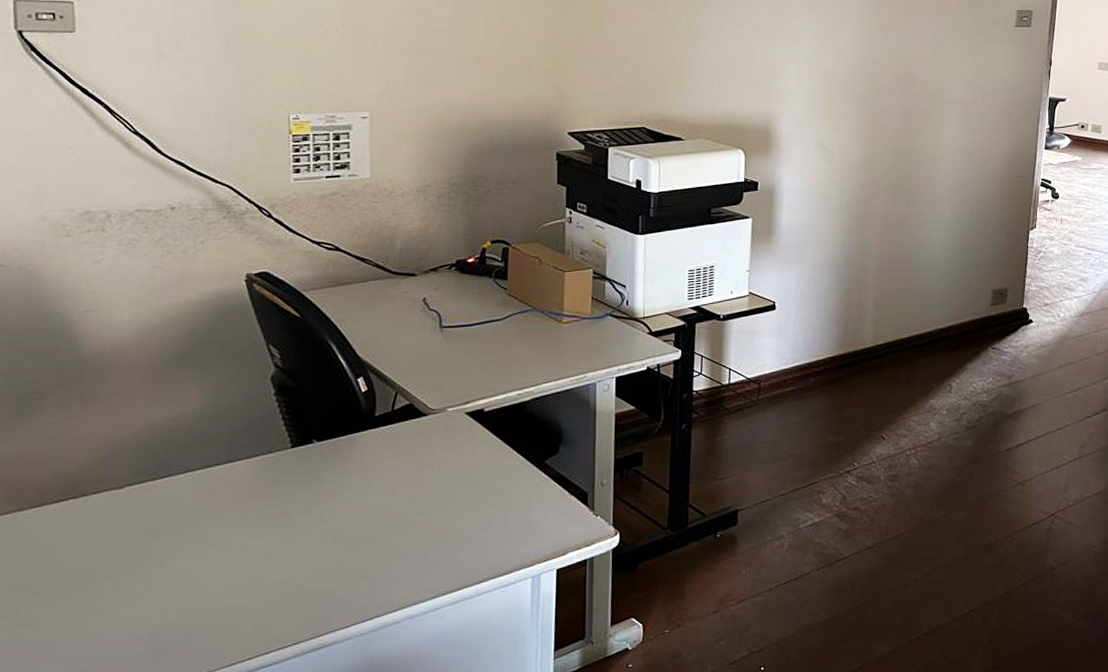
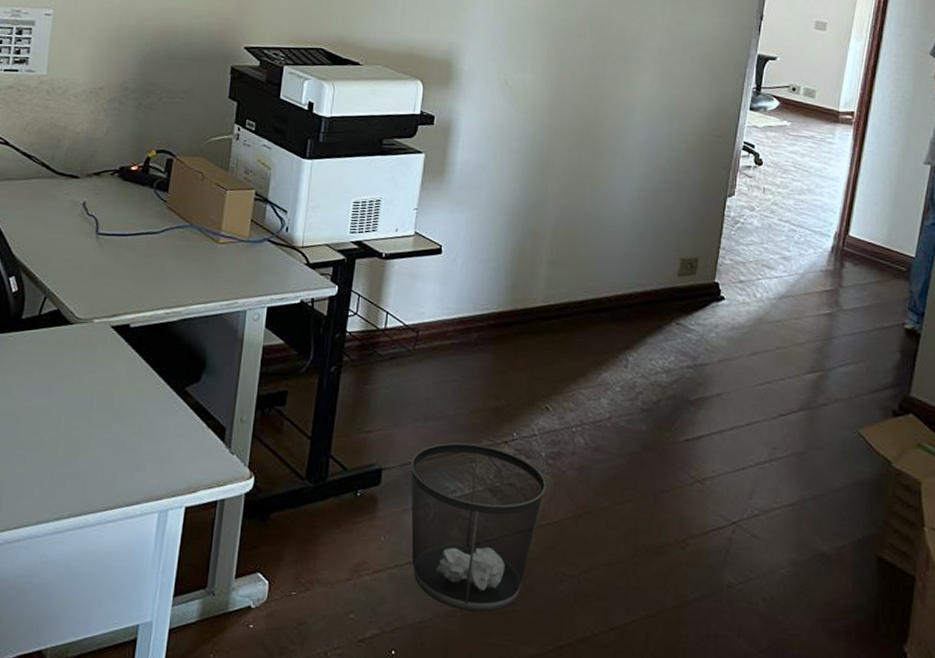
waste bin: none [763,477,888,623] -> present [410,442,547,612]

